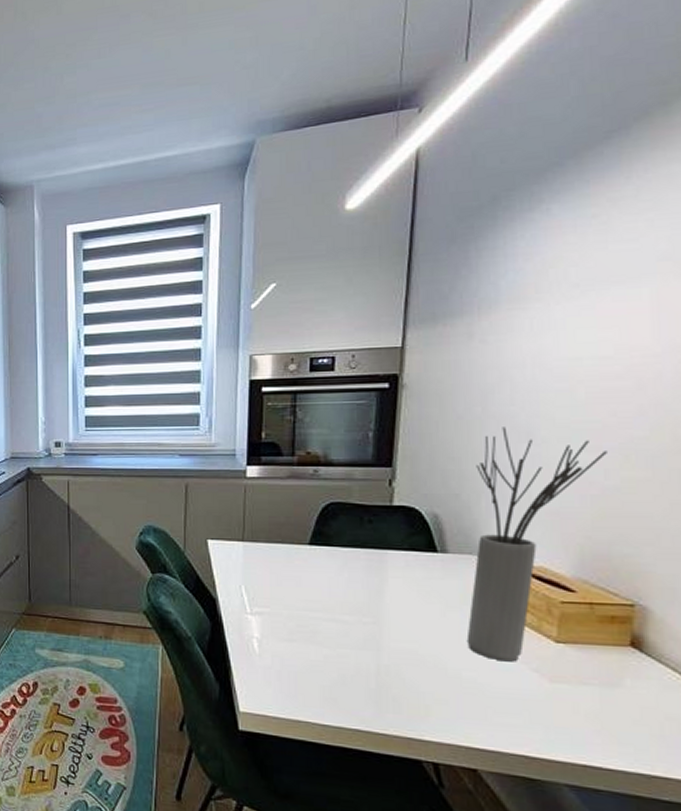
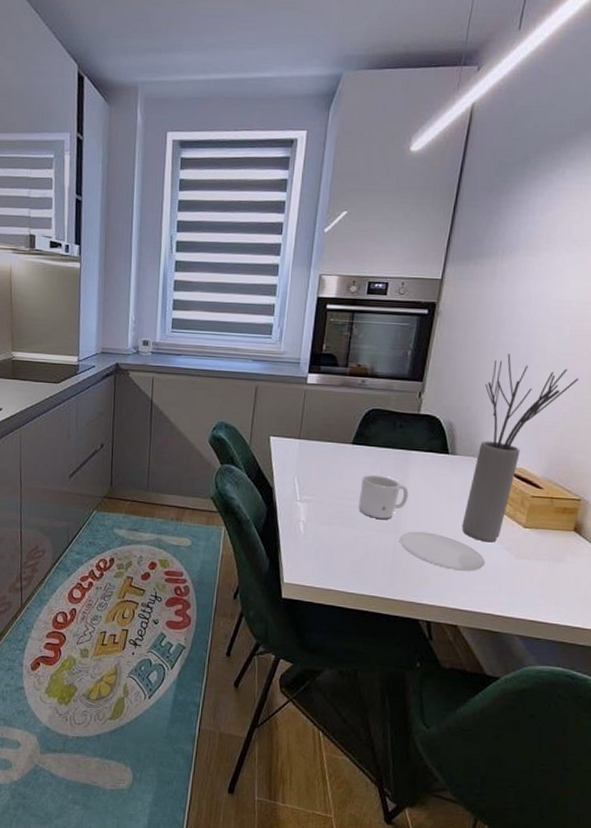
mug: none [325,580,389,634] -> present [358,474,409,519]
plate: none [384,648,507,699] -> present [400,531,486,571]

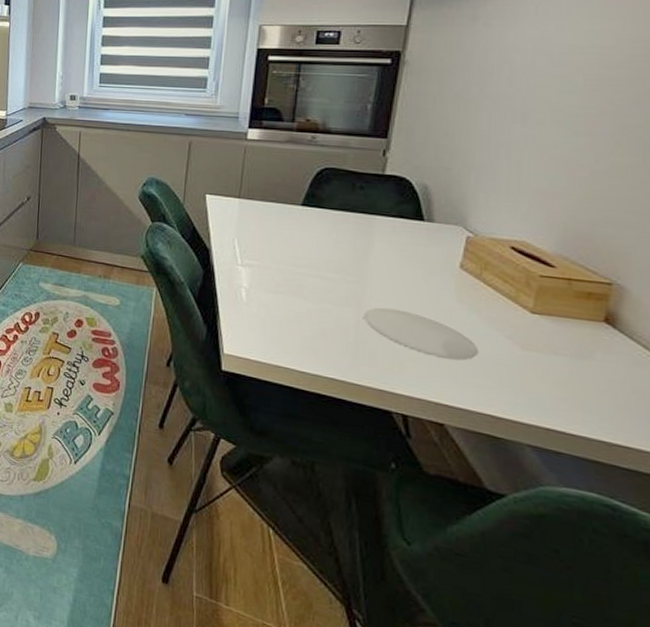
mug: present [358,474,409,519] -> none [311,240,374,292]
vase: present [461,353,578,543] -> none [444,107,599,328]

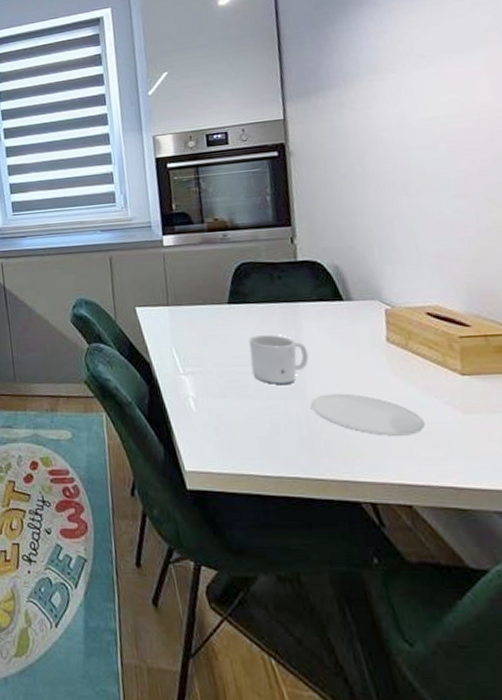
mug: none [311,240,374,292] -> present [249,334,309,384]

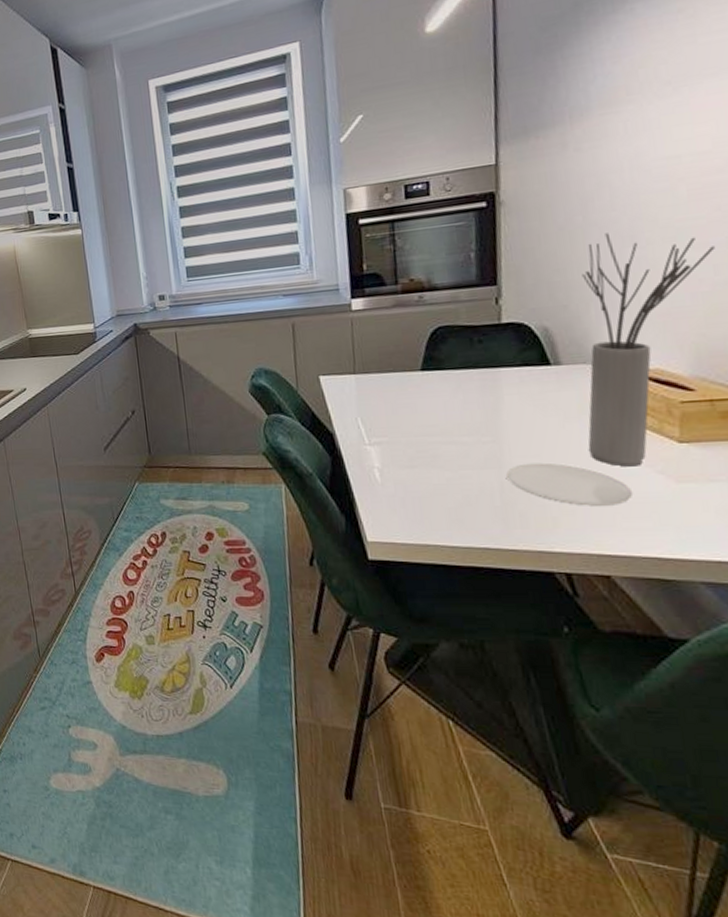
mug: present [249,334,309,384] -> none [442,402,508,454]
vase: none [364,182,475,398] -> present [582,233,715,467]

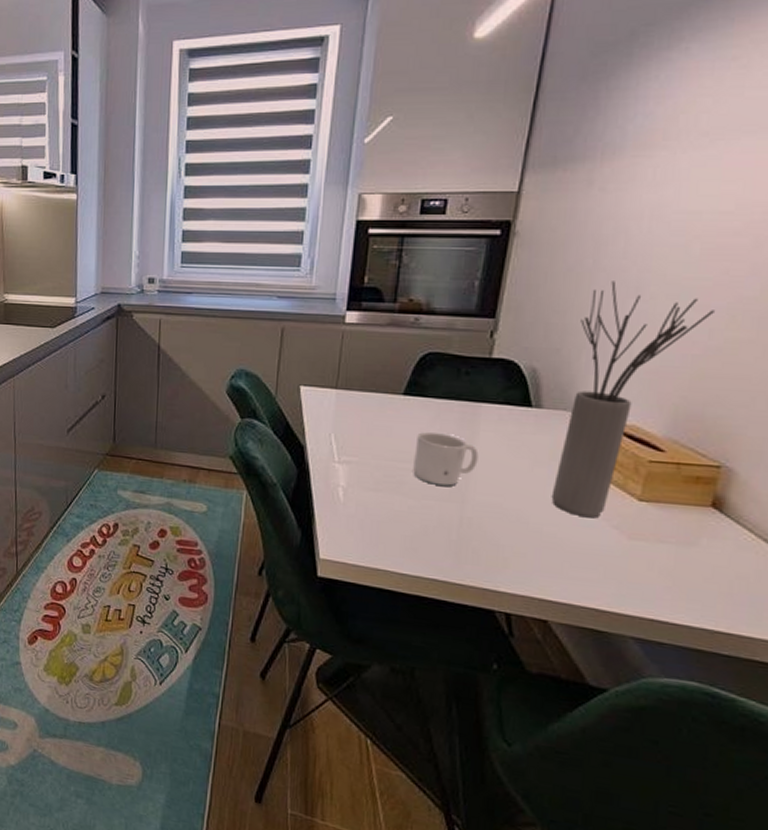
mug: none [442,402,508,454] -> present [413,431,479,486]
plate: present [506,462,634,506] -> none [467,501,586,554]

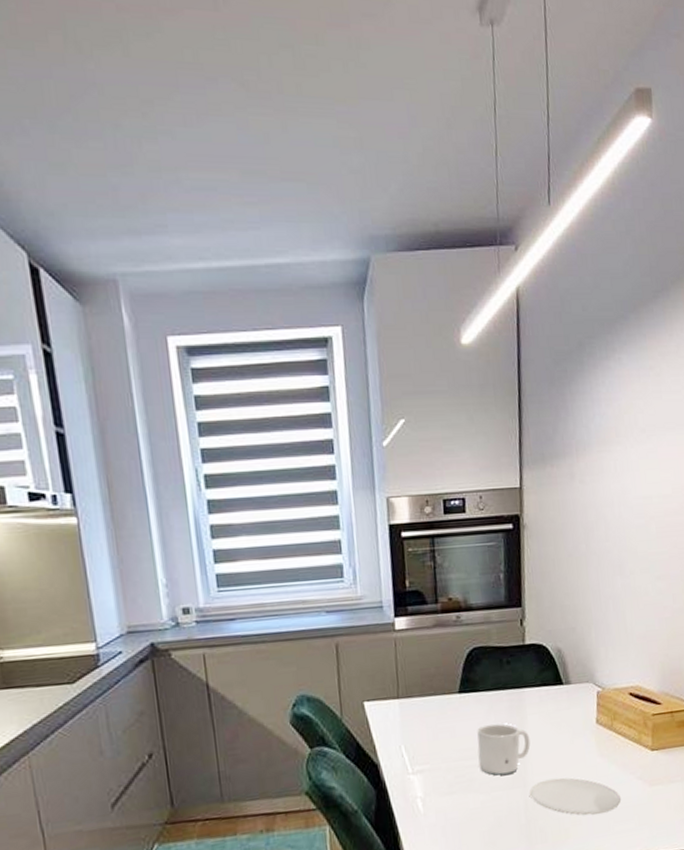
plate: none [467,501,586,554] -> present [530,777,622,816]
vase: present [551,281,714,519] -> none [585,561,673,776]

